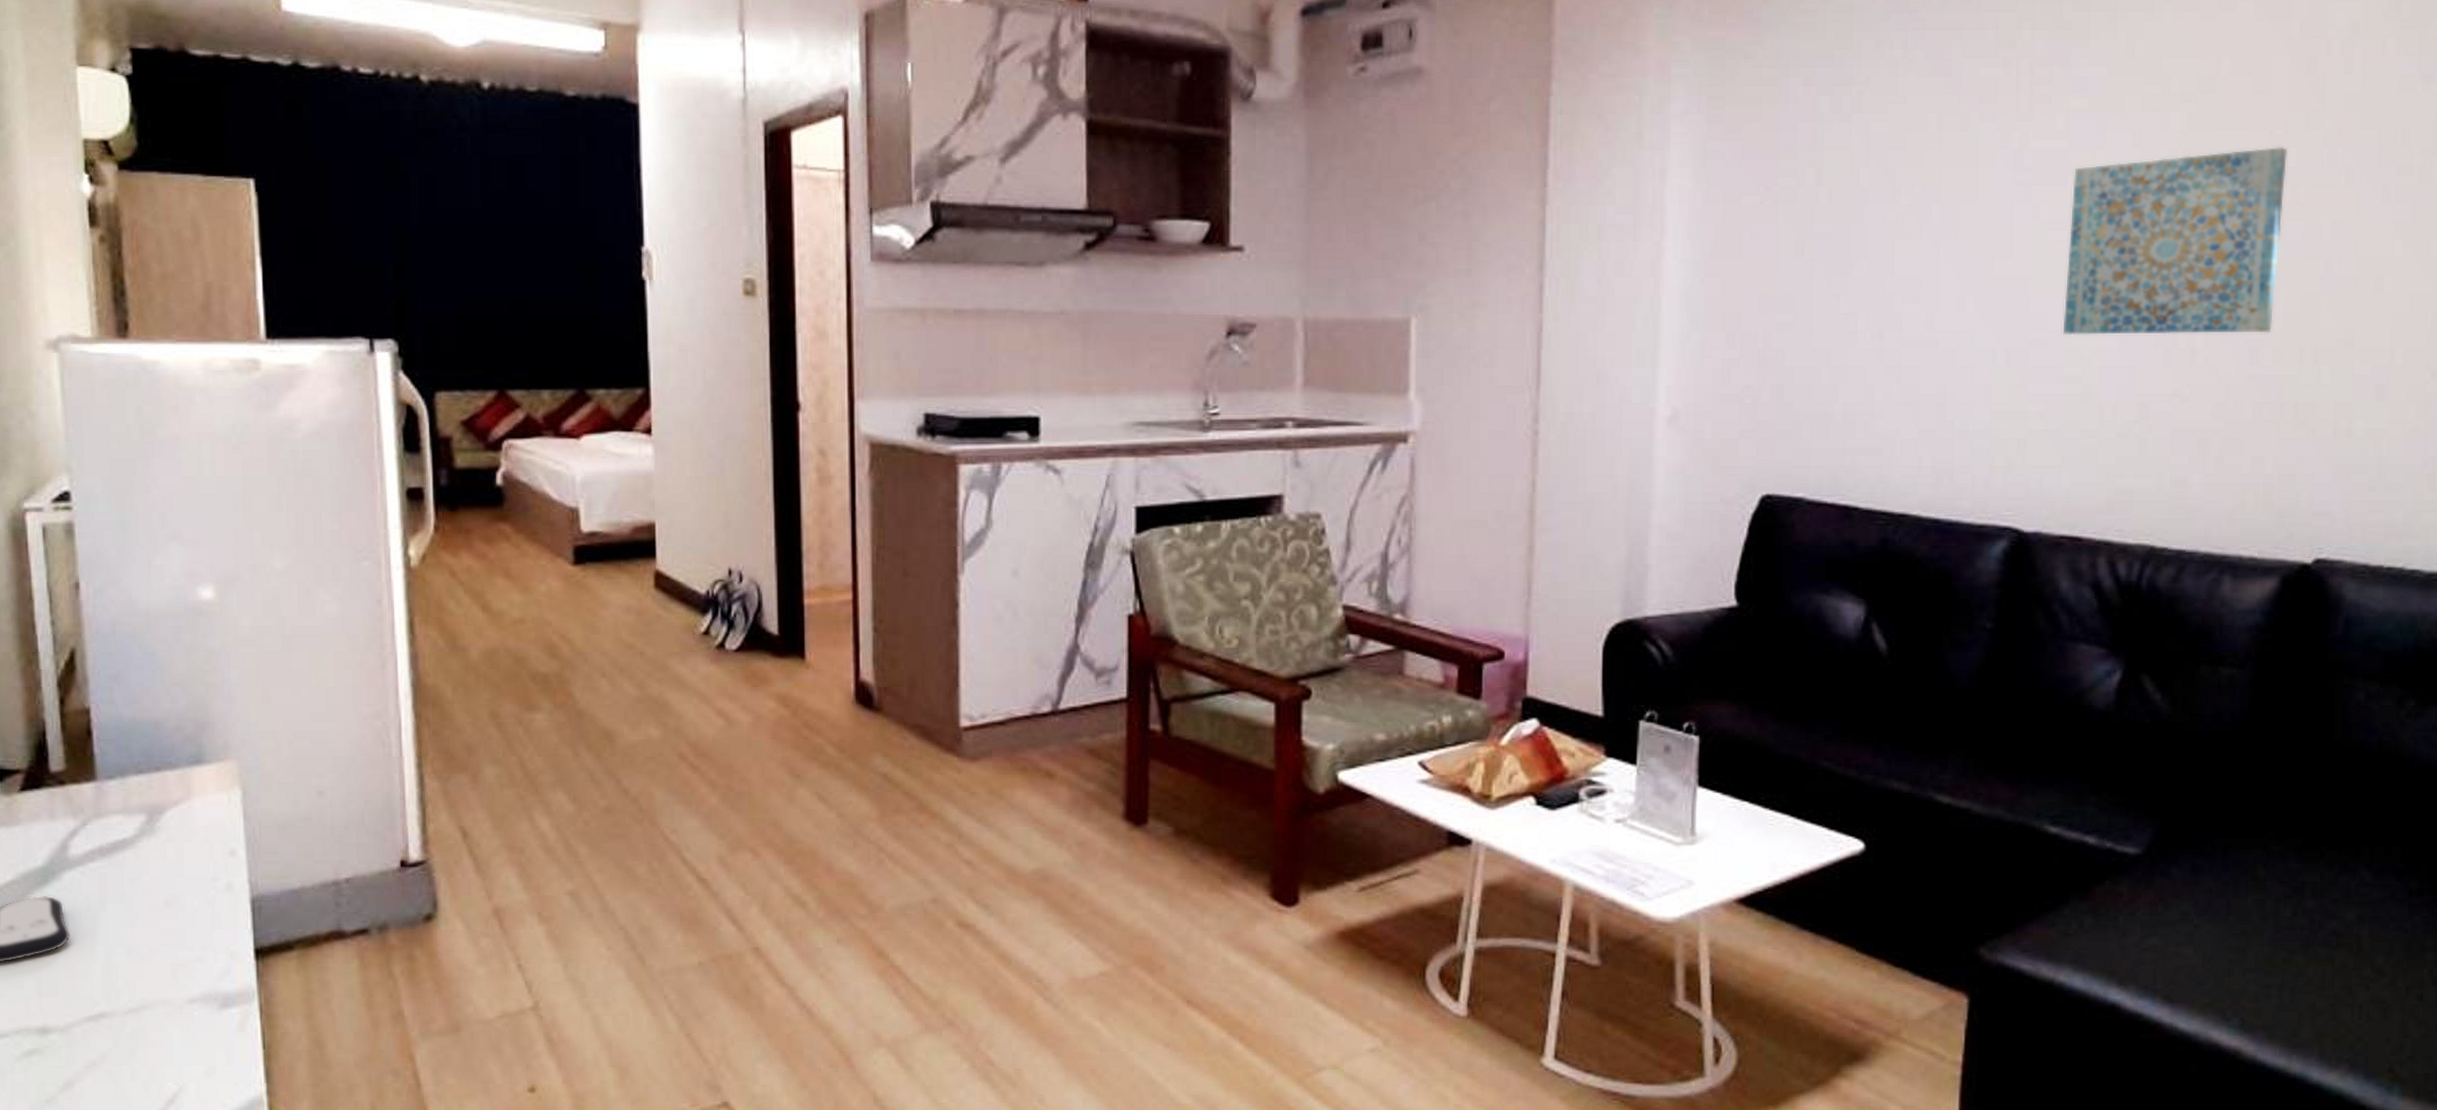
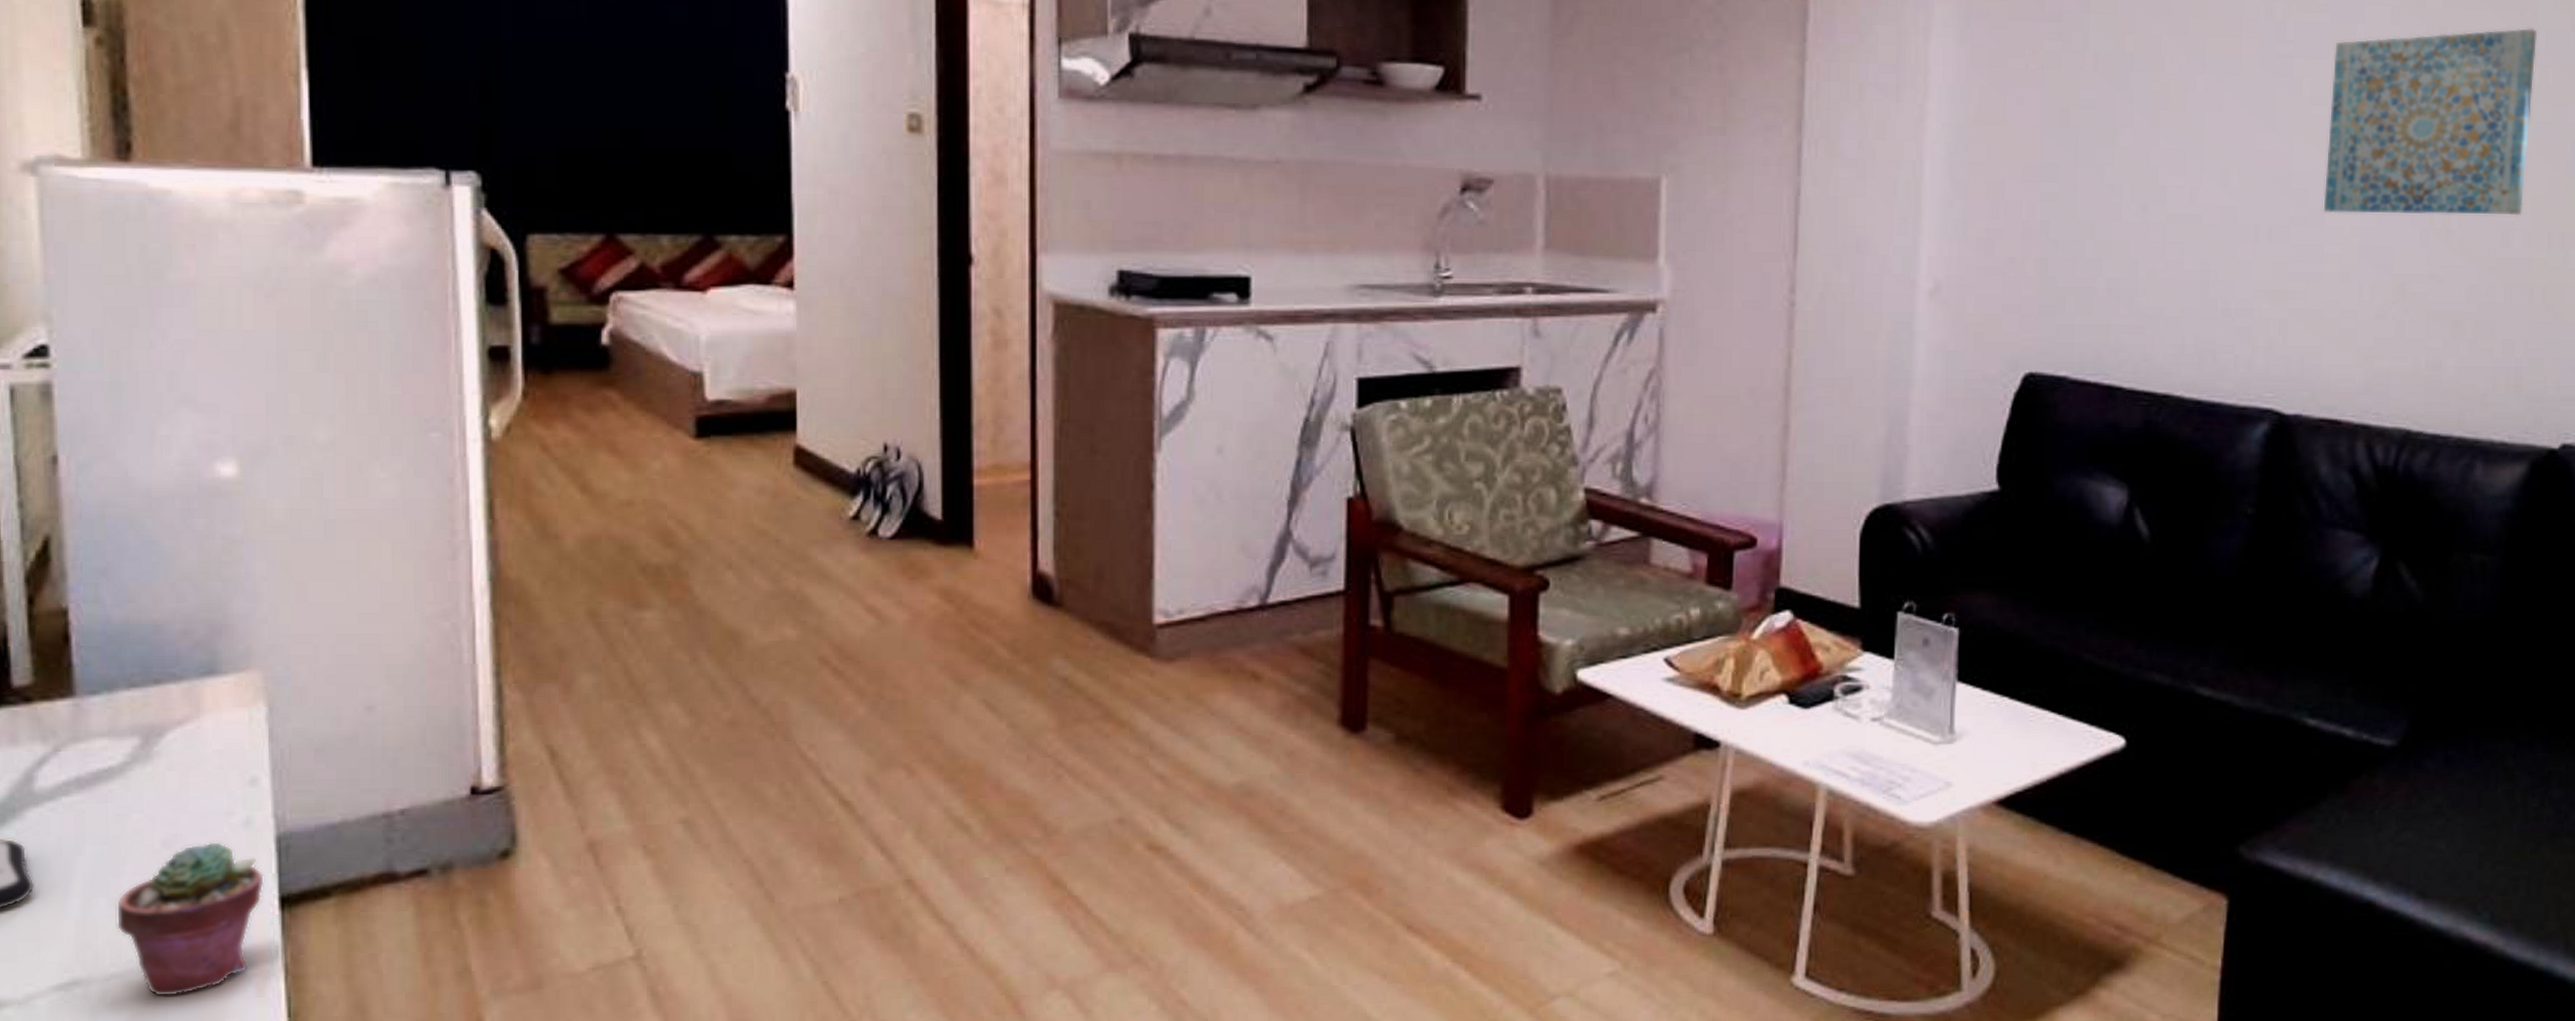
potted succulent: none [131,902,243,1029] -> present [115,842,264,997]

